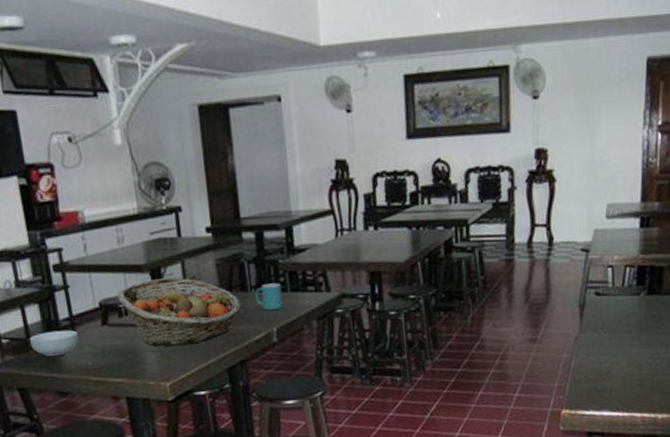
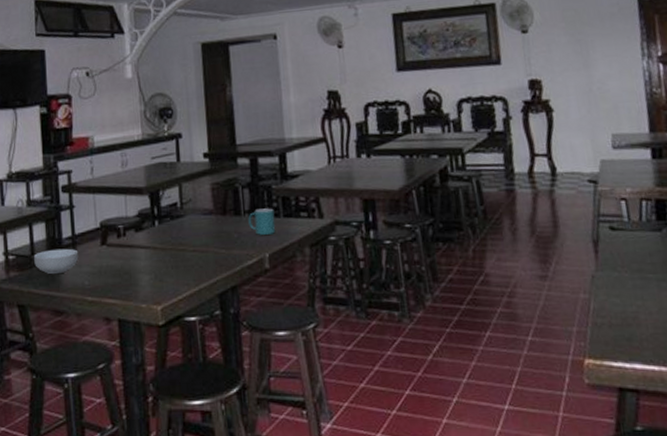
fruit basket: present [117,277,241,347] -> none [118,200,234,269]

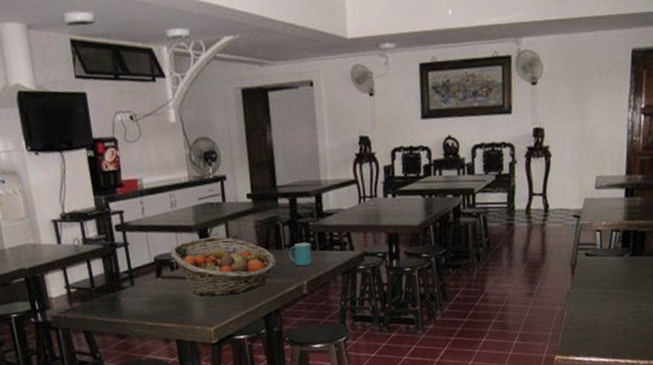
cereal bowl: present [34,248,79,275] -> none [94,281,137,305]
fruit basket: none [118,200,234,269] -> present [170,237,276,296]

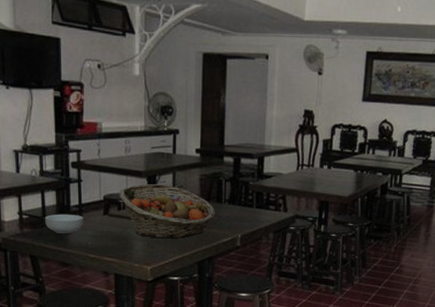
cereal bowl: none [94,281,137,305] -> present [45,214,84,234]
mug: present [288,242,313,266] -> none [227,199,249,220]

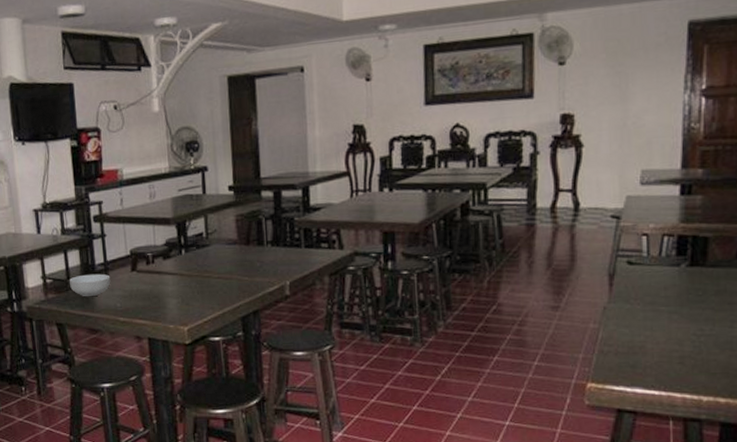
fruit basket: present [119,184,215,239] -> none [146,230,257,294]

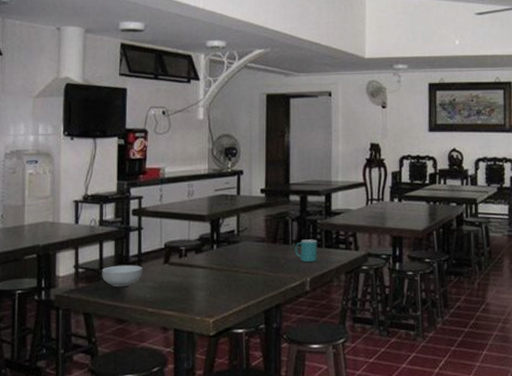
mug: none [270,239,297,264] -> present [295,239,318,262]

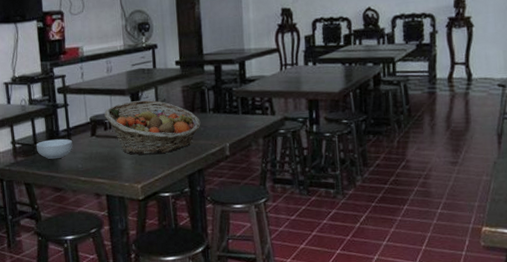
fruit basket: none [181,228,282,287] -> present [104,100,201,155]
mug: present [295,239,318,262] -> none [212,107,235,129]

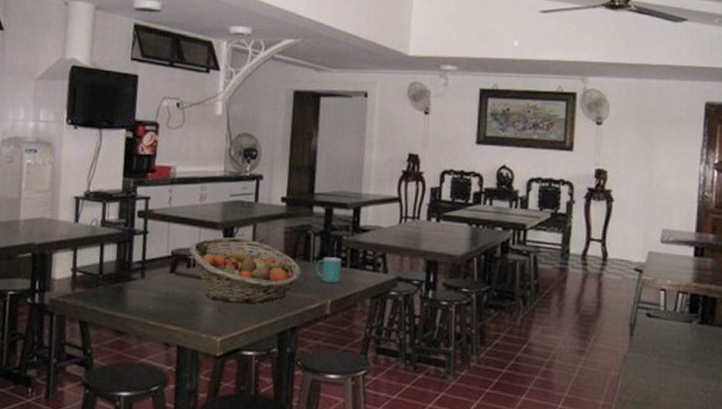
cereal bowl: present [36,138,73,160] -> none [101,271,147,296]
mug: none [212,107,235,129] -> present [315,257,342,283]

